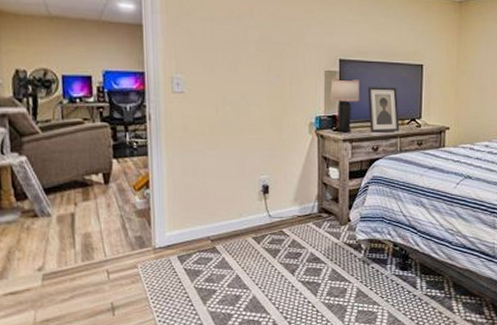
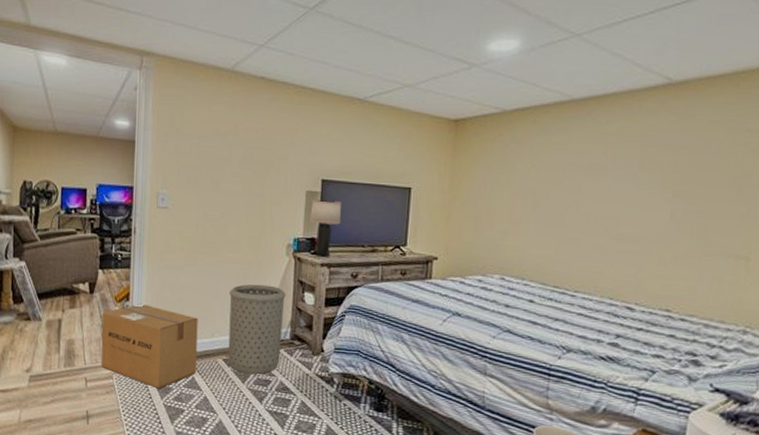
box: none [120,191,226,273] -> present [101,304,198,389]
laundry basket: none [255,163,311,249] -> present [227,284,286,375]
picture frame: present [368,87,400,132] -> none [349,209,382,259]

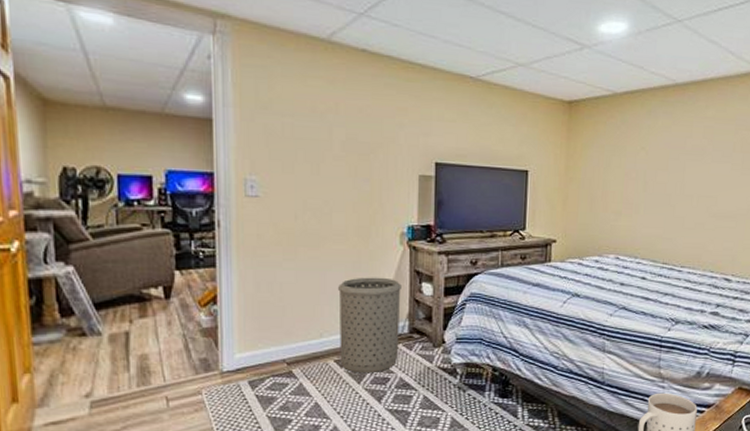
box: present [101,304,198,389] -> none [183,307,303,400]
table lamp: present [310,199,341,257] -> none [424,184,458,245]

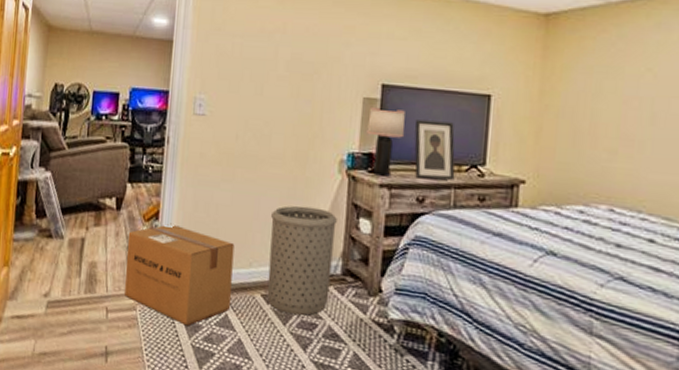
box: none [183,307,303,400] -> present [125,224,235,326]
table lamp: none [424,184,458,245] -> present [367,108,405,177]
picture frame: none [467,194,502,245] -> present [415,120,455,180]

